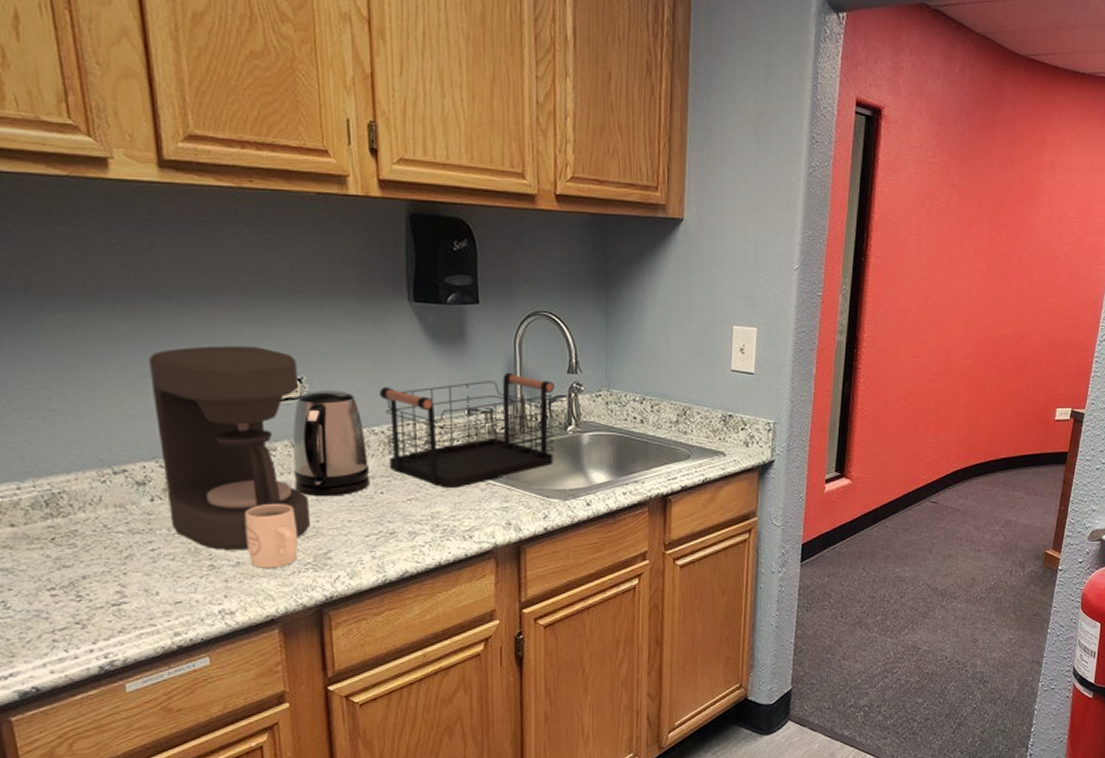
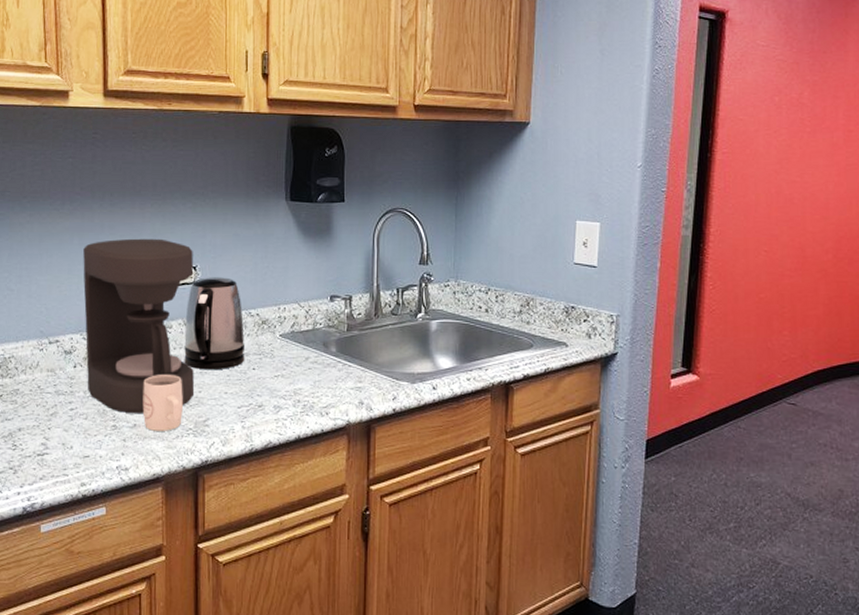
dish rack: present [379,372,555,488] -> none [257,263,407,367]

